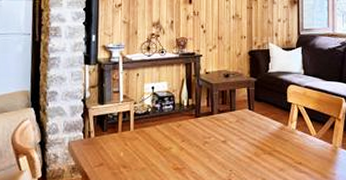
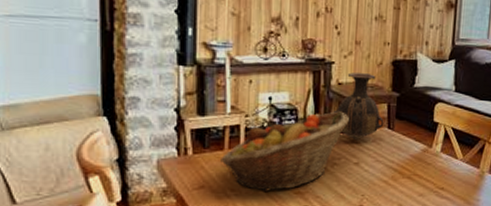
fruit basket: none [115,96,216,168] -> present [220,111,349,191]
vase: none [203,63,245,120] -> present [333,72,384,140]

